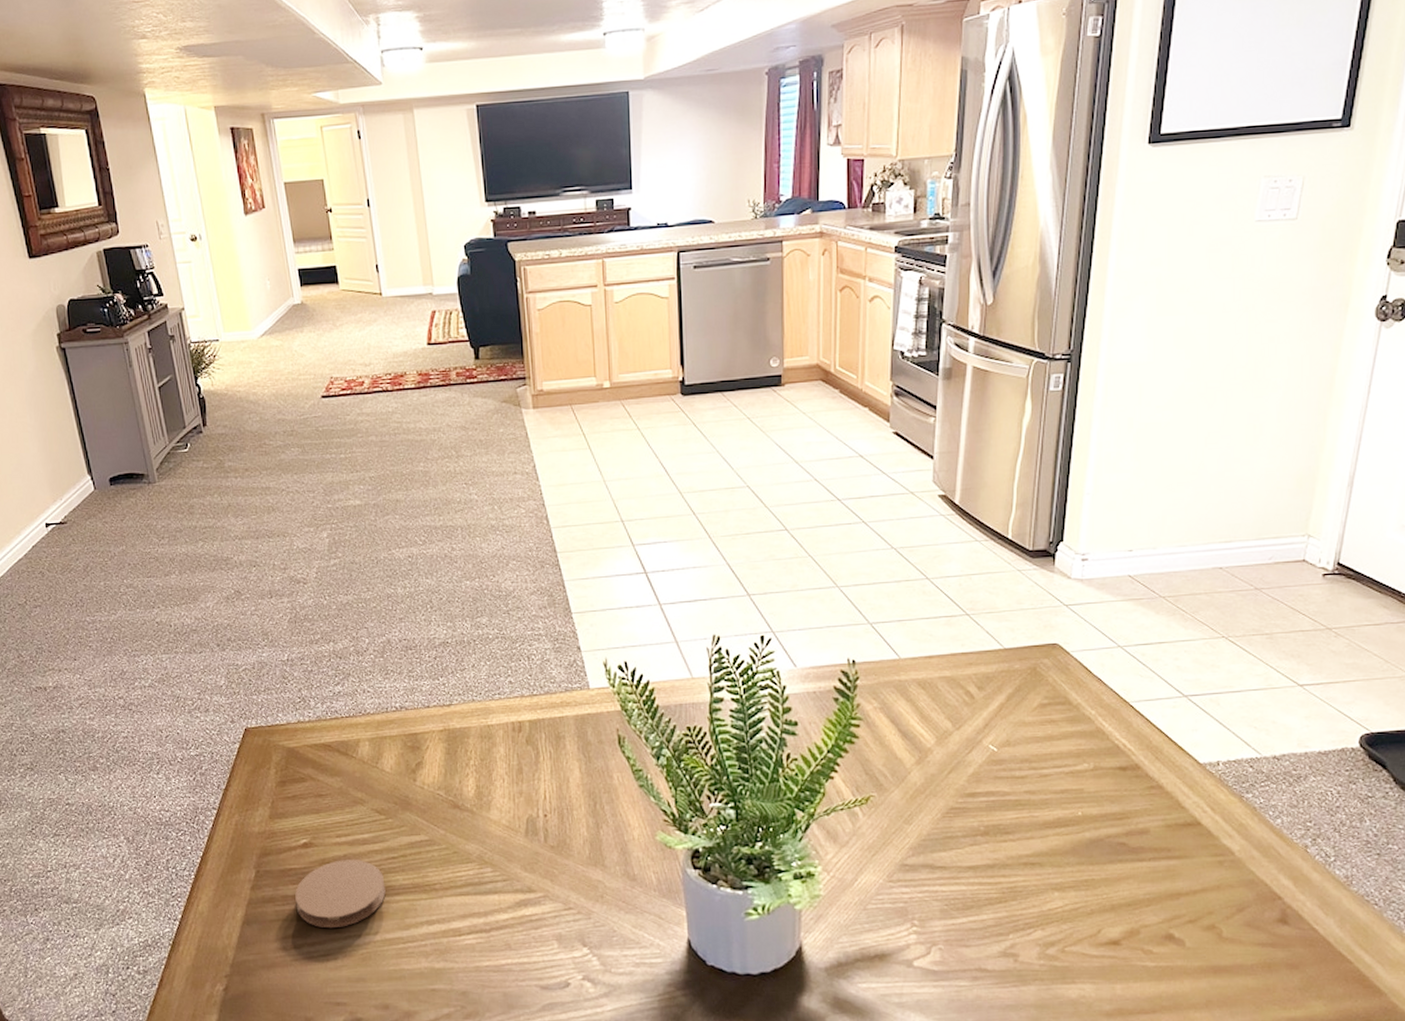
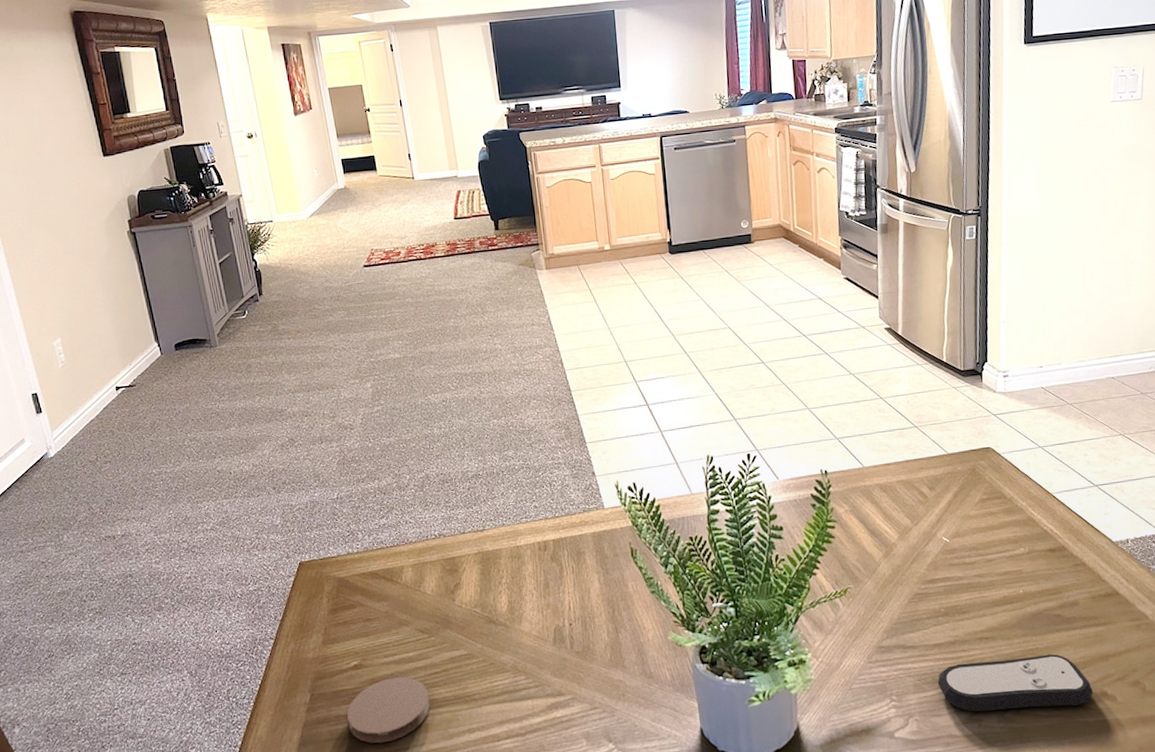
remote control: none [969,886,1157,947] -> present [937,653,1094,712]

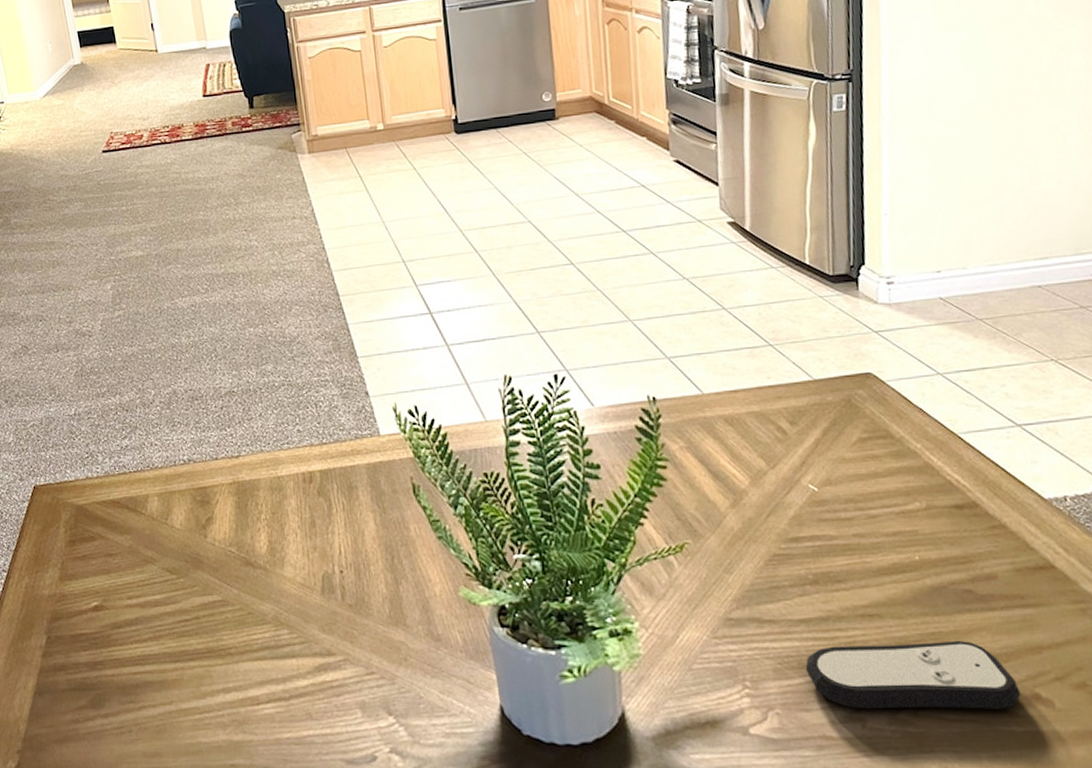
coaster: present [347,677,430,744] -> none [87,623,180,698]

